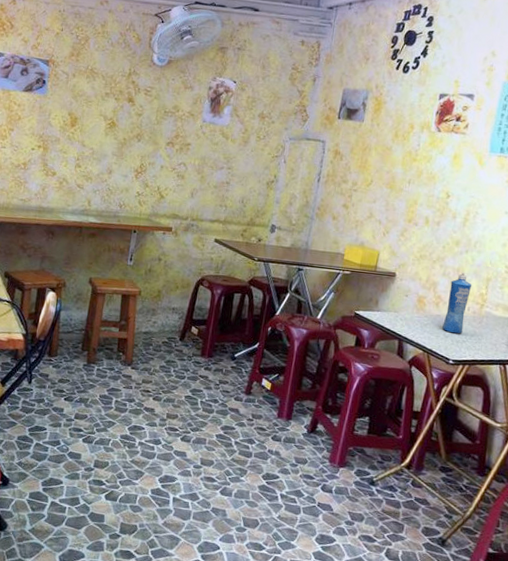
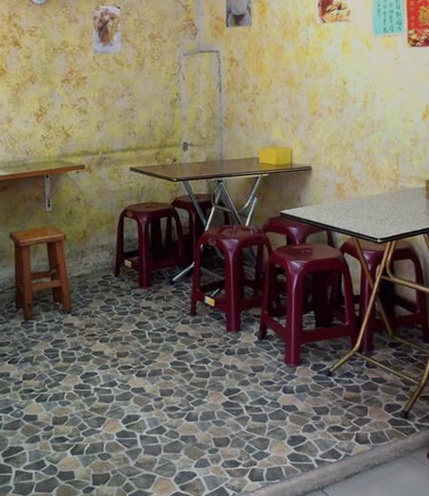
squeeze bottle: present [442,272,471,334] -> none [364,153,384,214]

